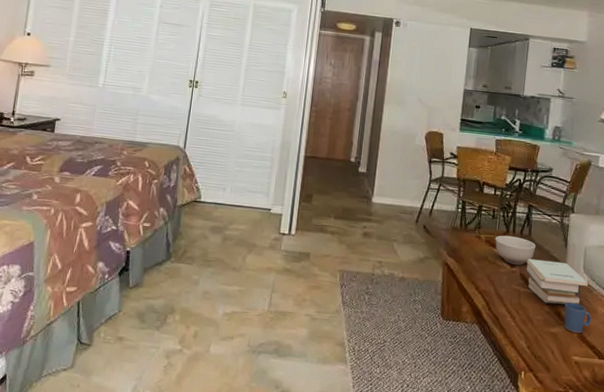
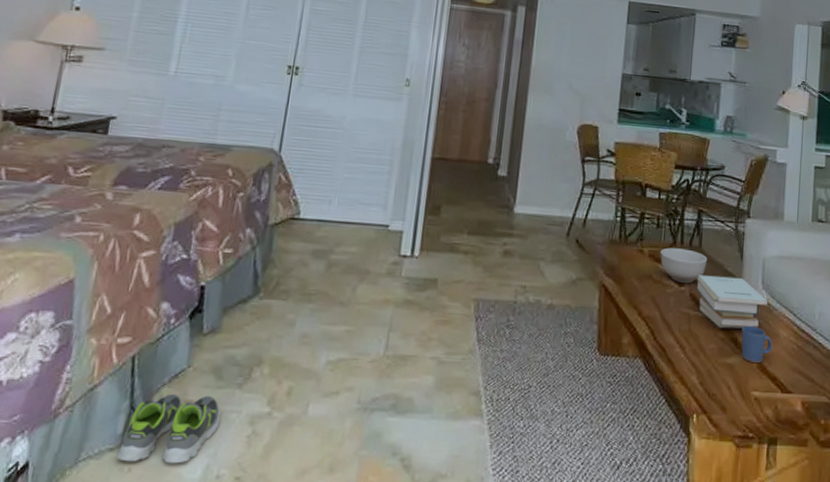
athletic shoe: none [69,331,144,384] -> present [116,393,221,464]

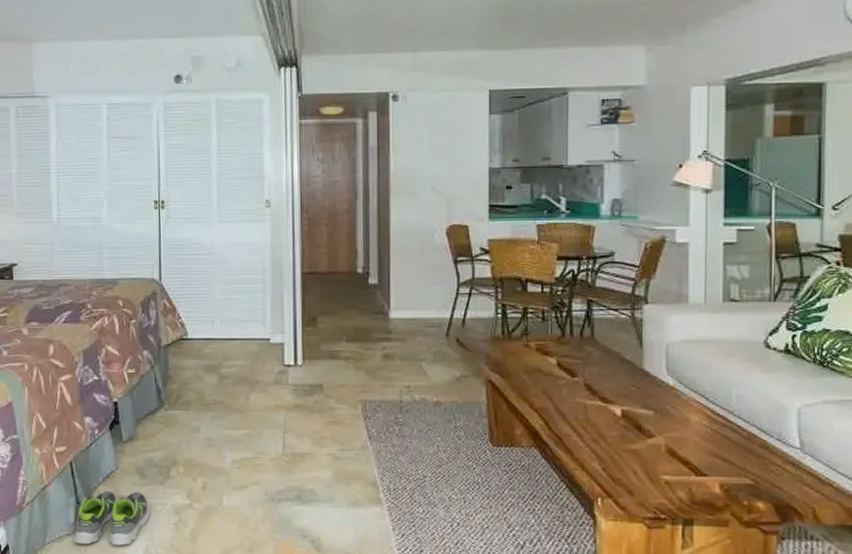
bowl: present [660,247,708,283] -> none [548,340,602,373]
books: present [696,274,769,330] -> none [591,365,675,416]
mug: present [741,325,773,364] -> none [646,411,683,449]

